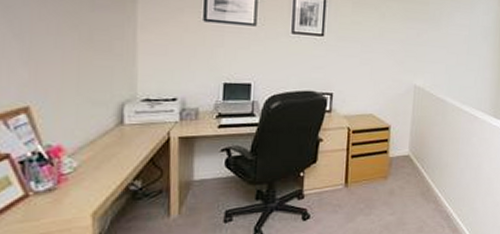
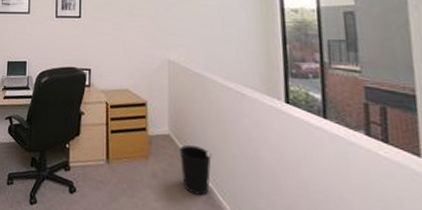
wastebasket: none [416,164,444,205] -> present [178,145,212,196]

